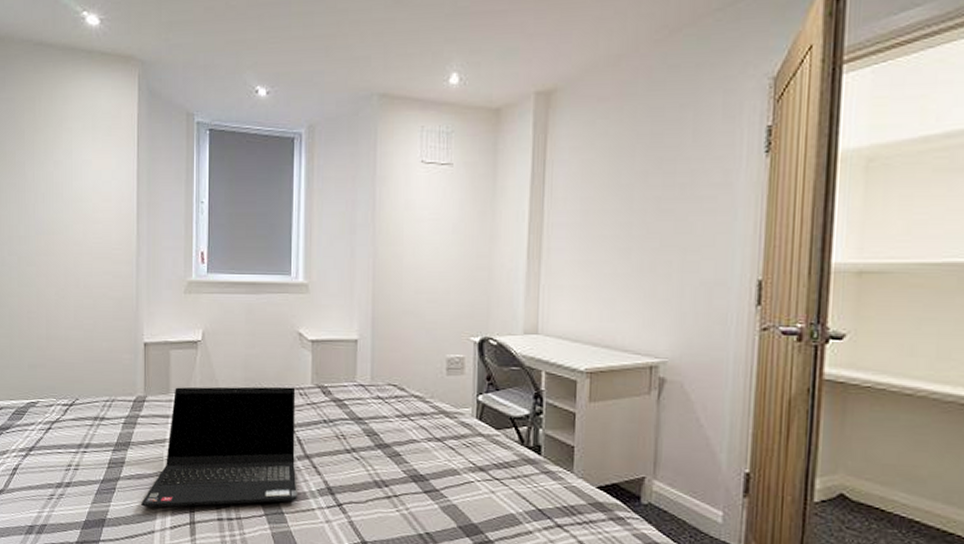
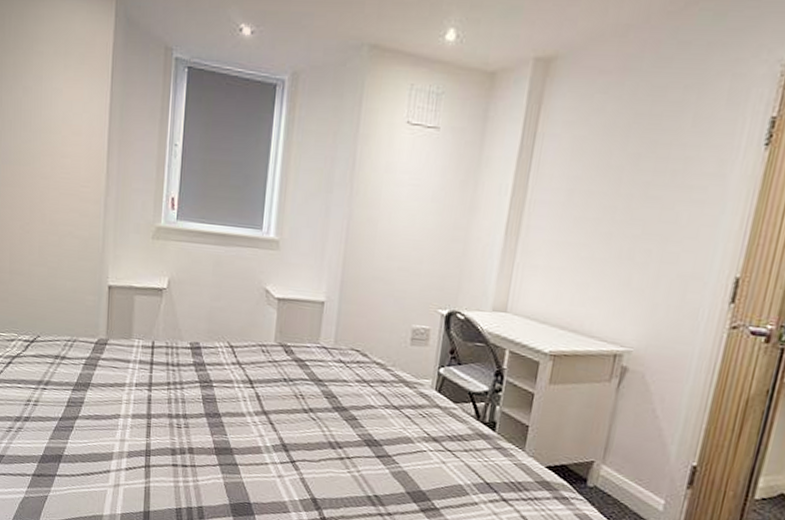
laptop computer: present [141,386,297,508] -> none [98,333,258,455]

